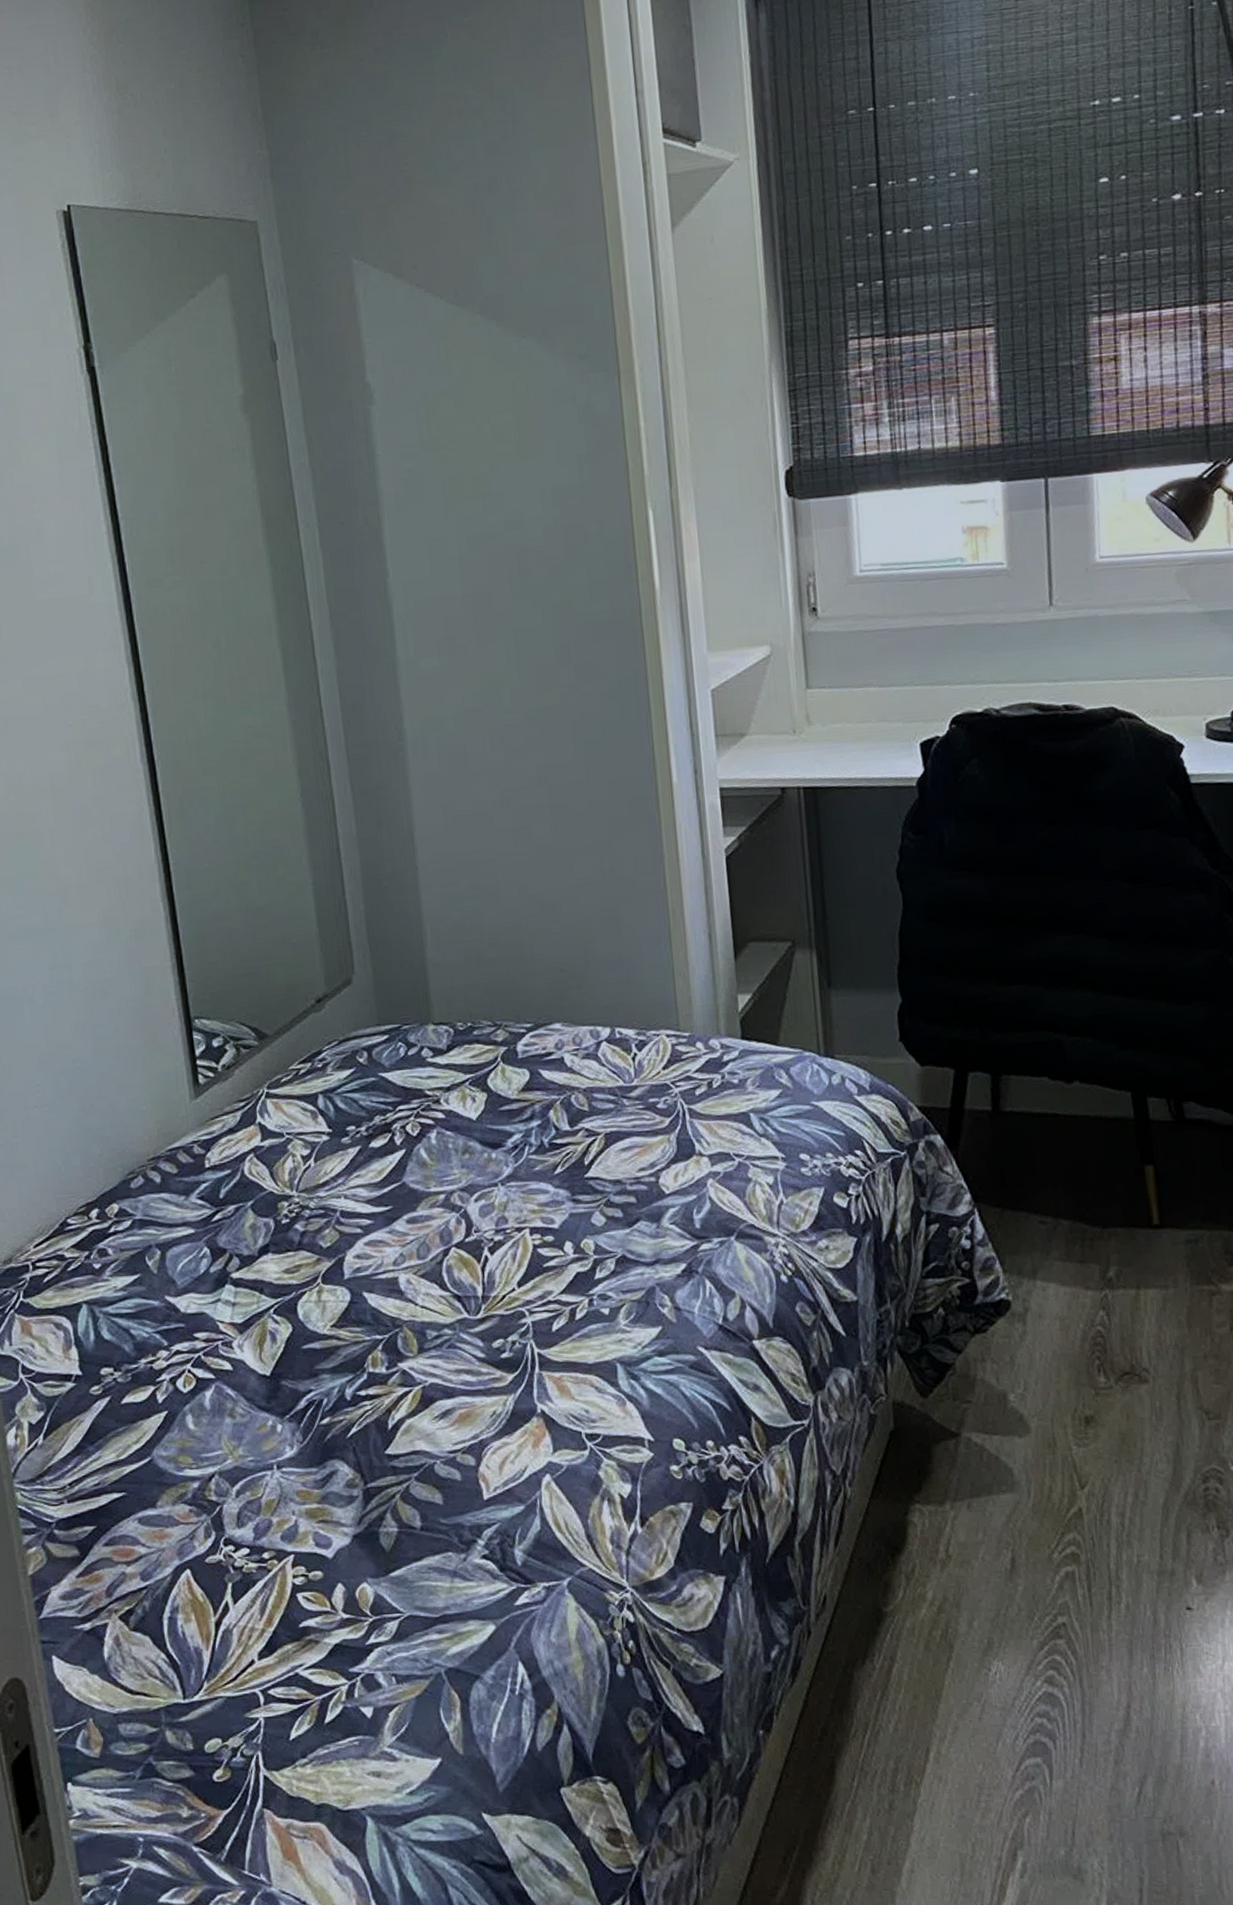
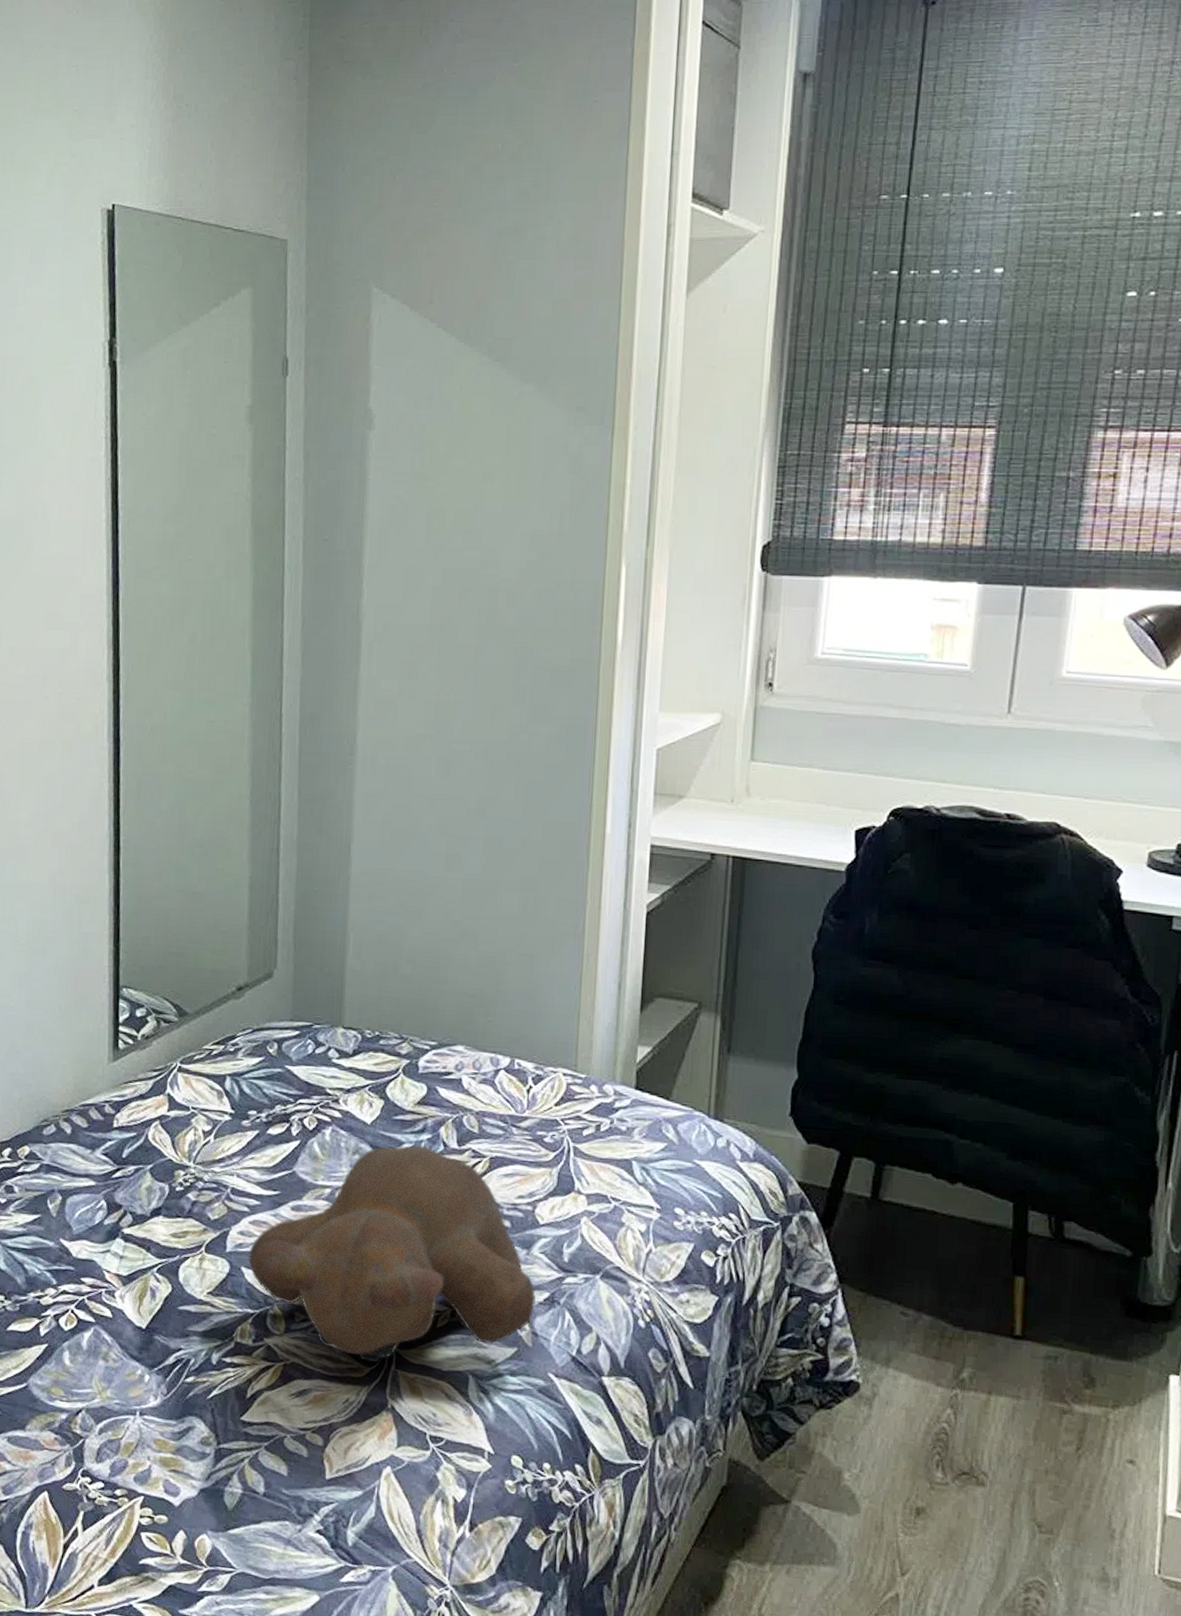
teddy bear: none [368,1133,674,1369] -> present [248,1145,537,1363]

